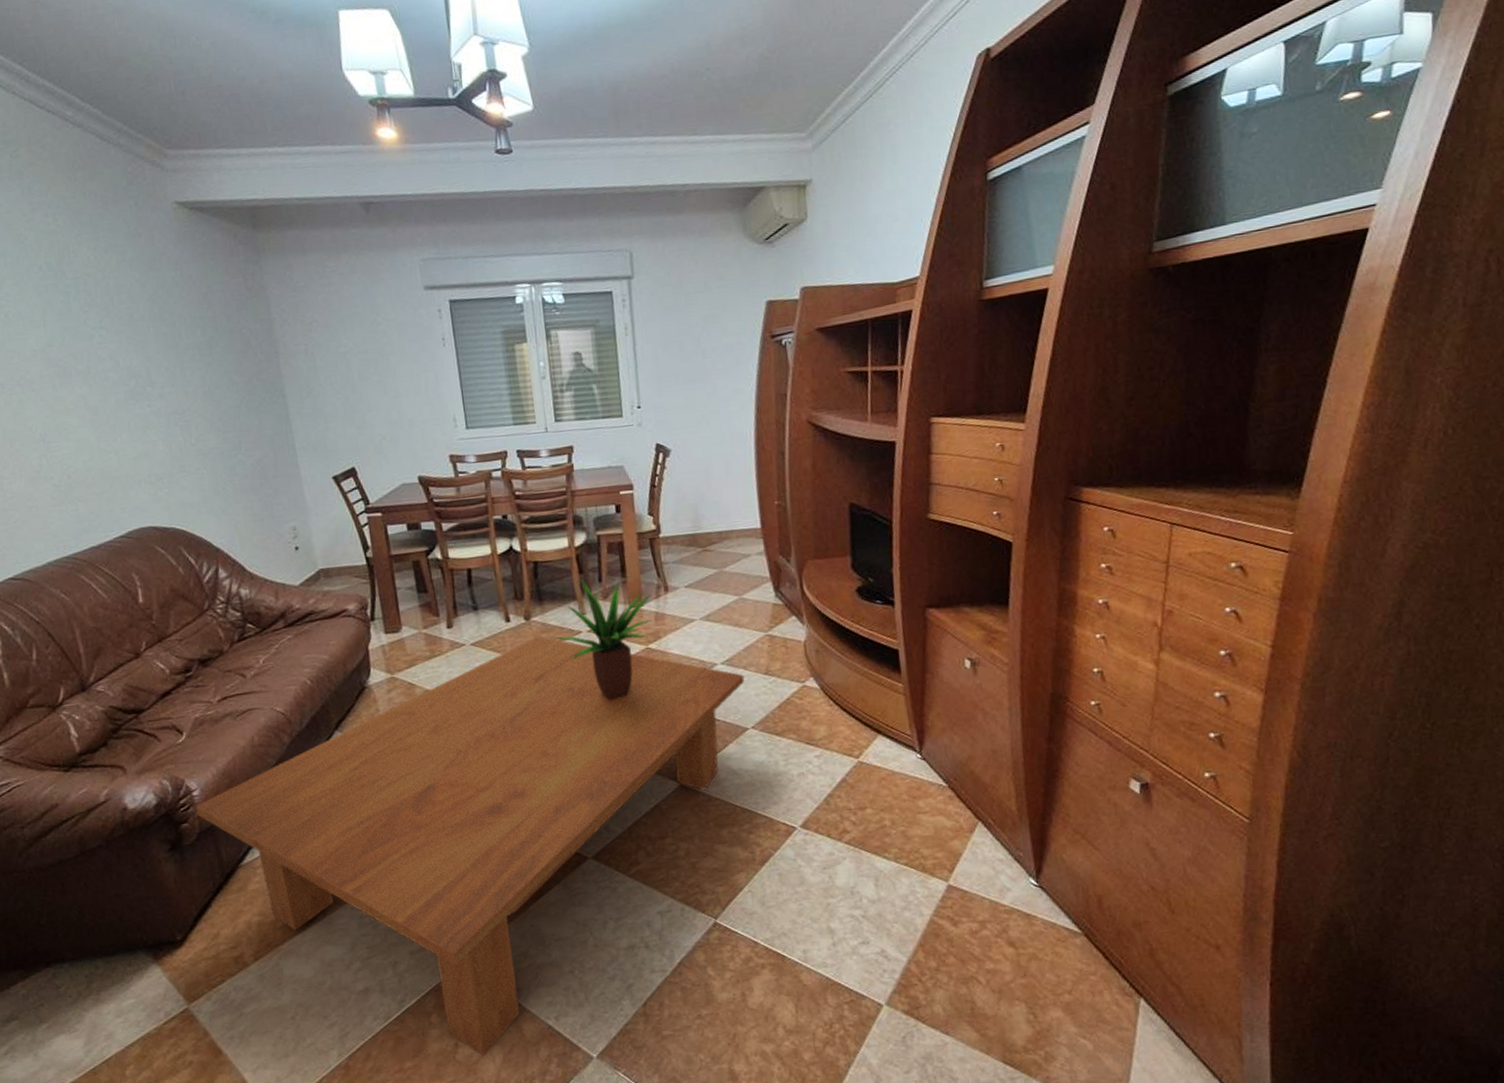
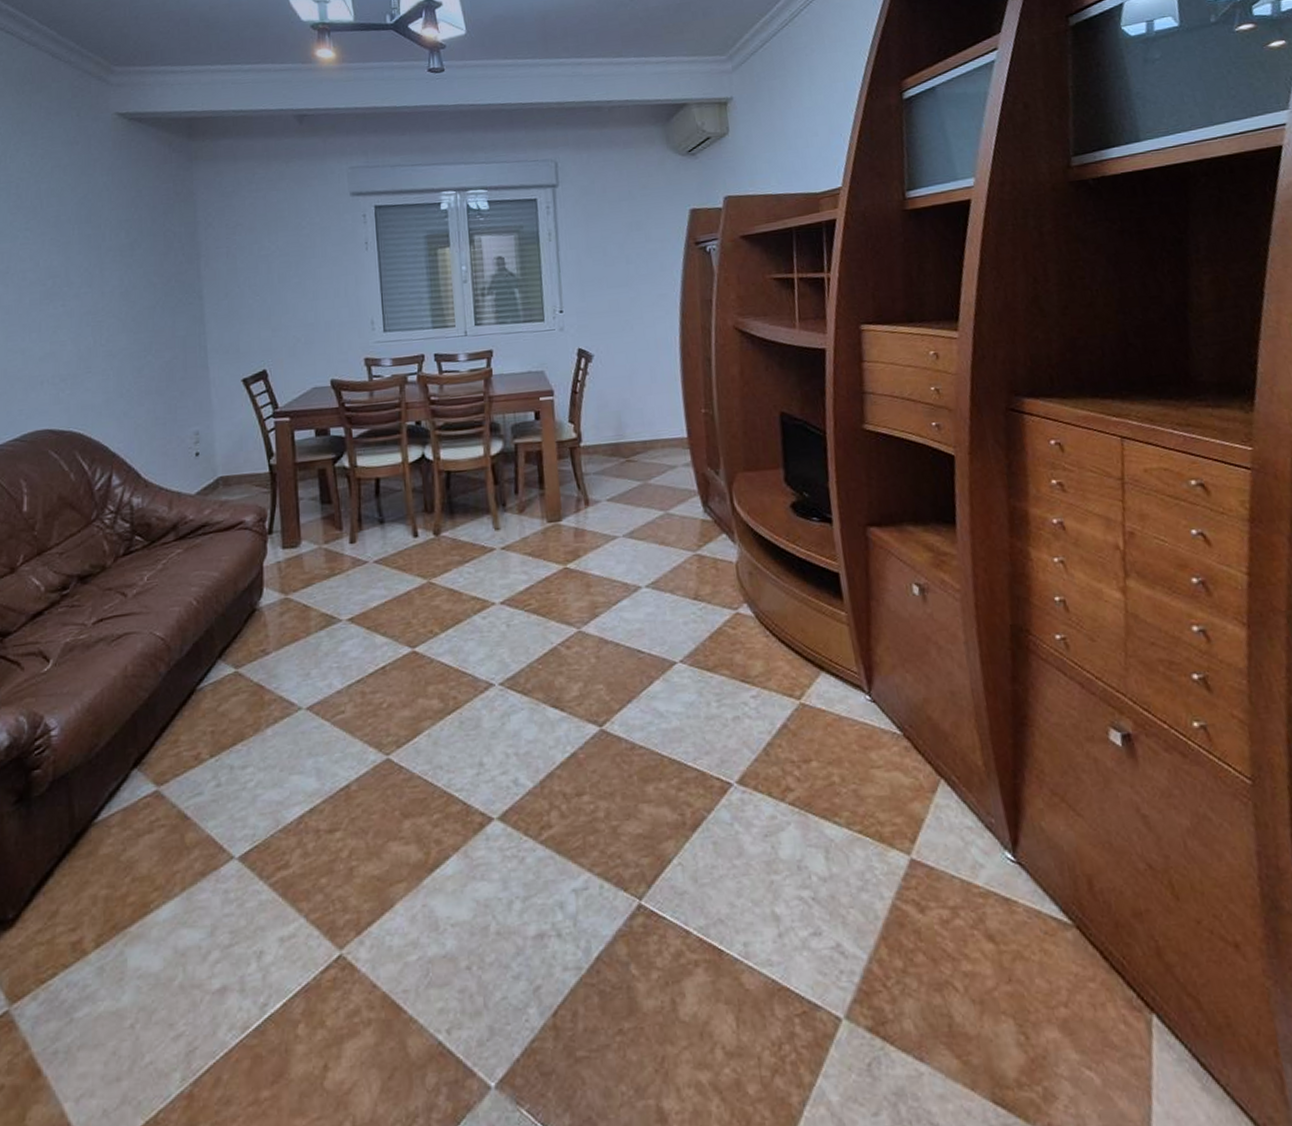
coffee table: present [195,635,745,1057] -> none [52,553,672,1085]
potted plant: present [554,578,653,701] -> none [465,490,572,629]

